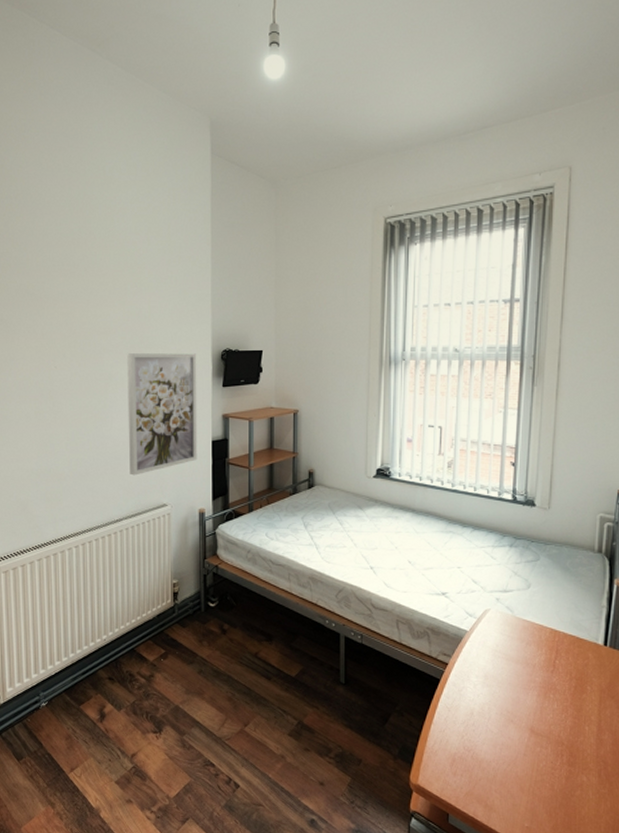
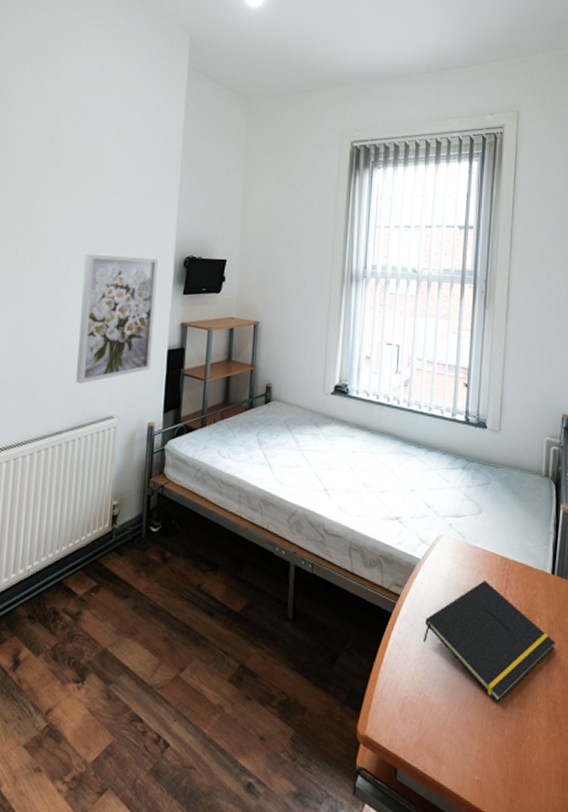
notepad: none [472,651,607,761] -> present [424,581,556,702]

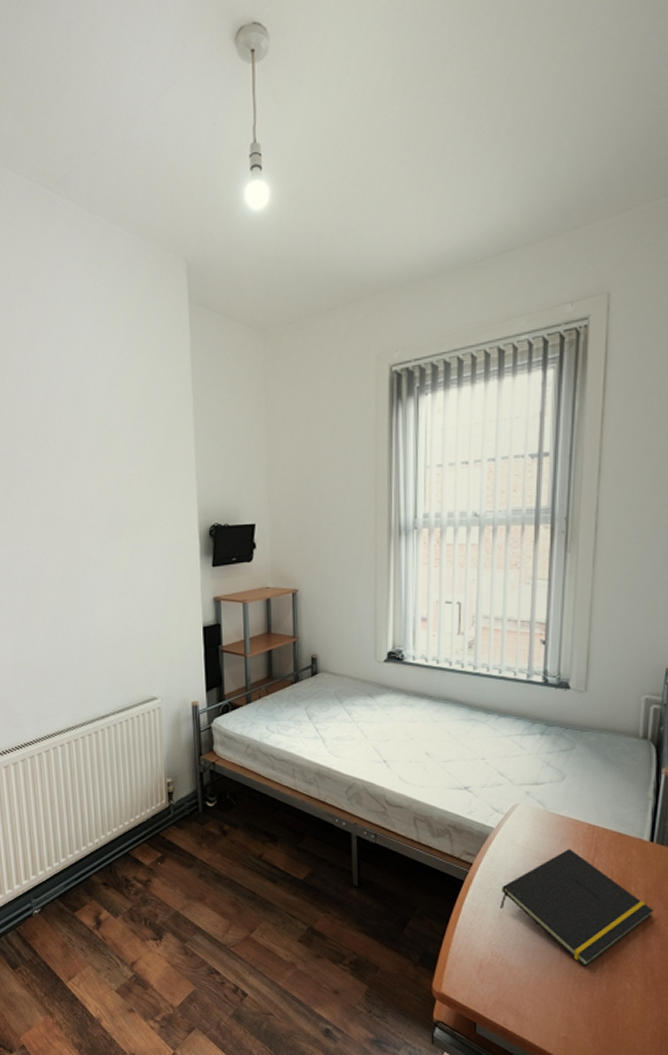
wall art: present [76,254,159,384] -> none [105,530,188,667]

